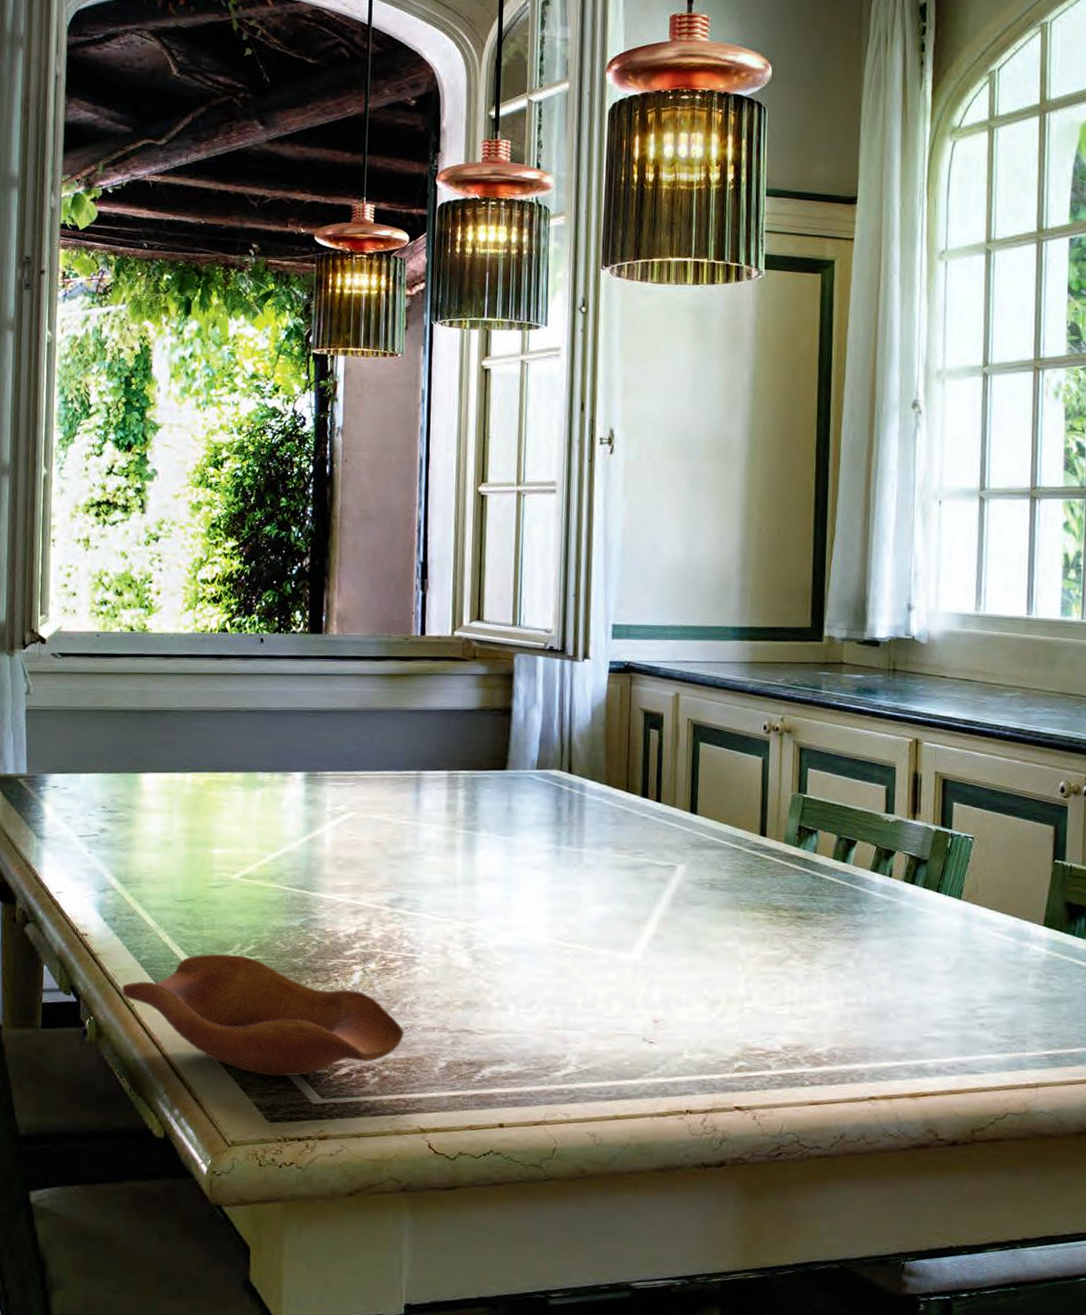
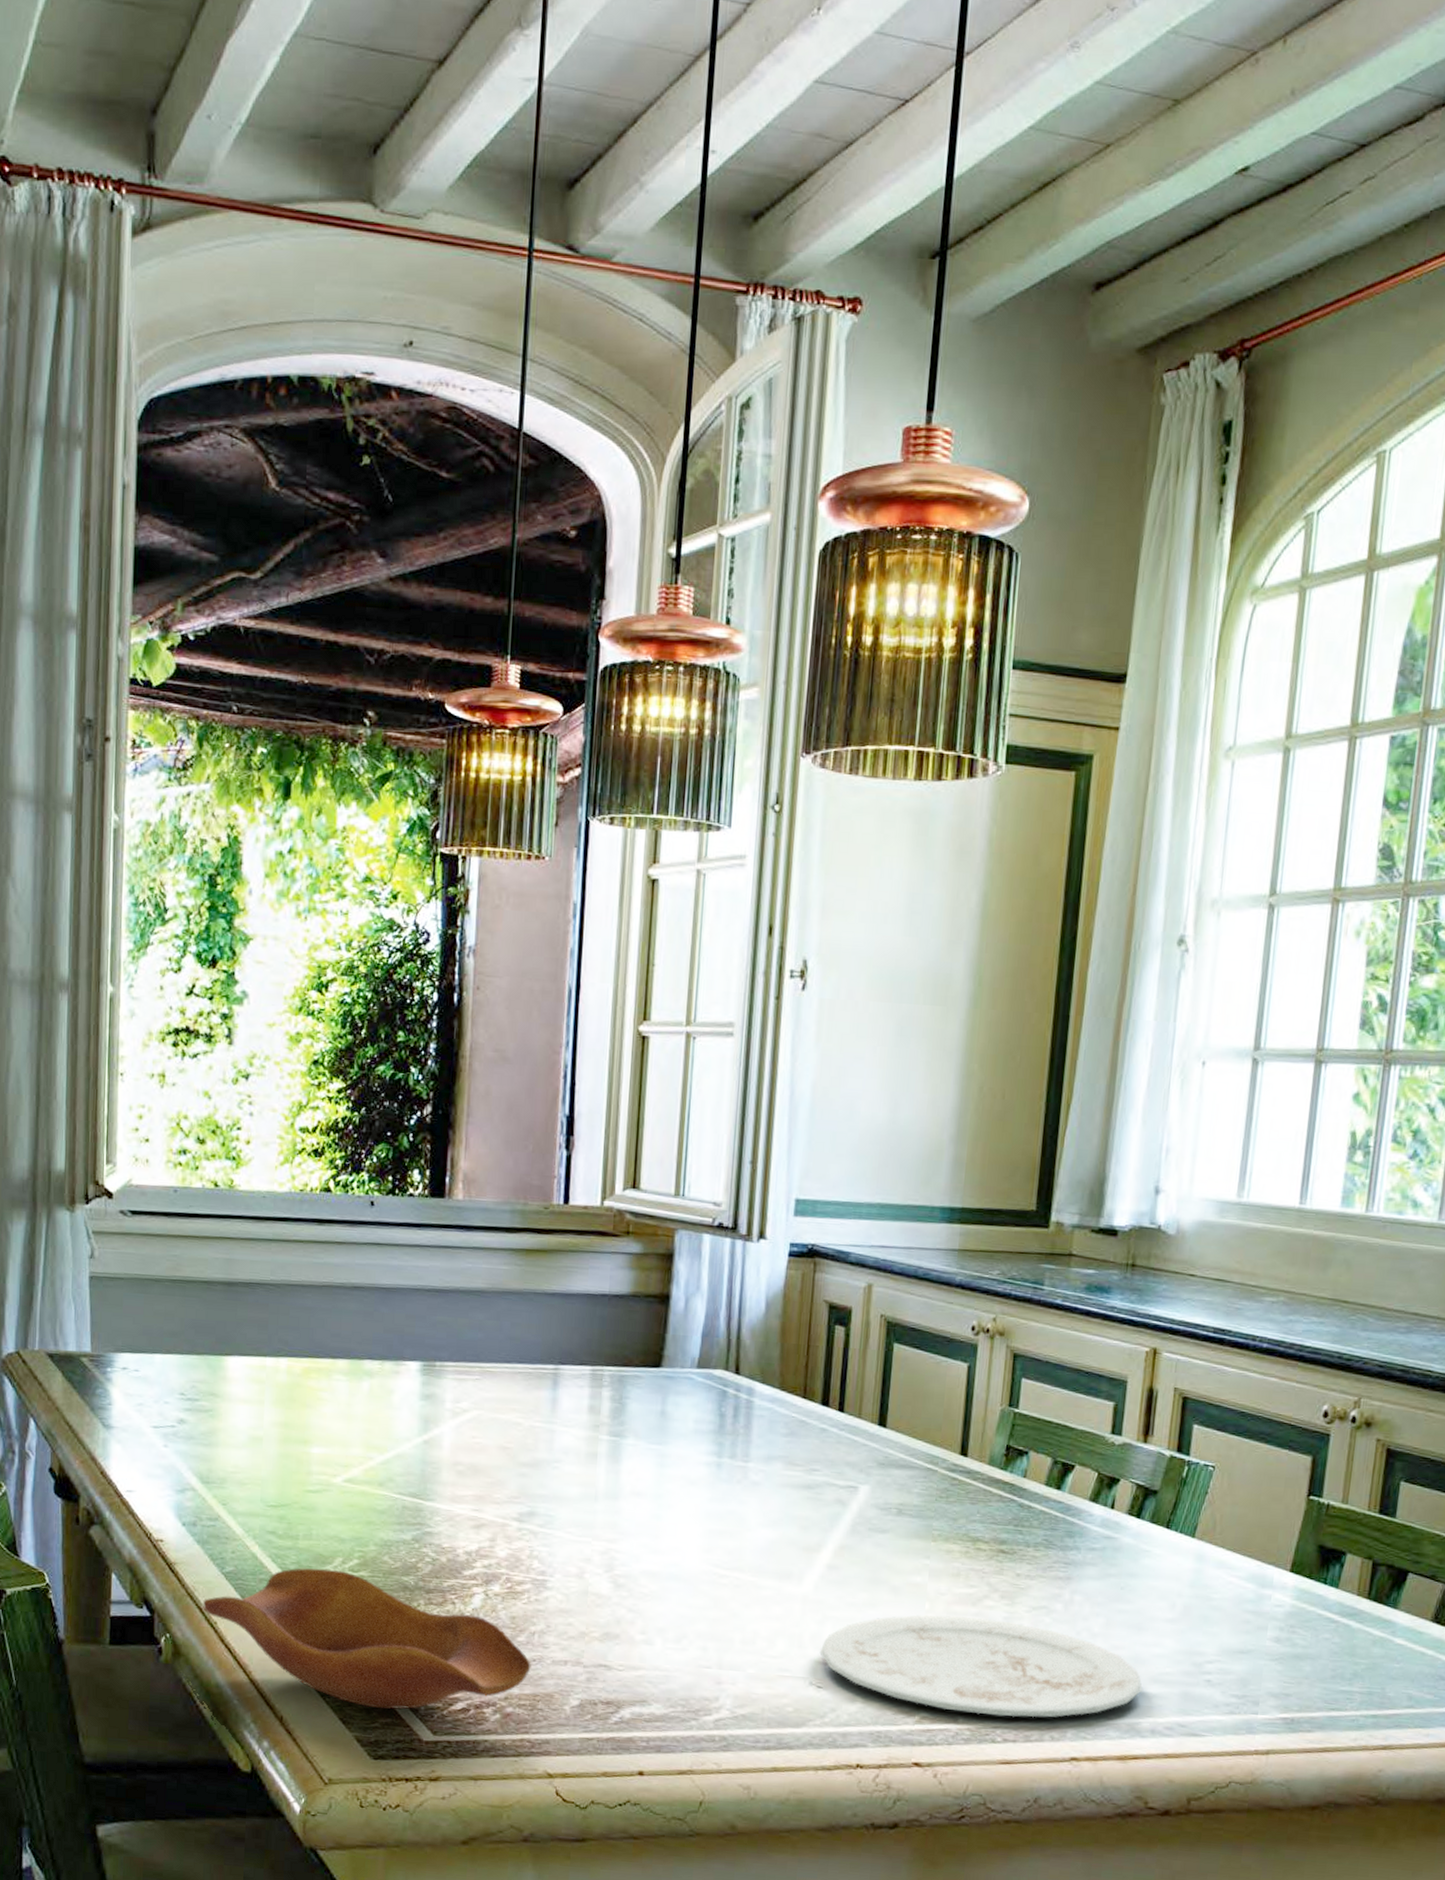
plate: none [650,975,926,1063] -> present [819,1615,1143,1718]

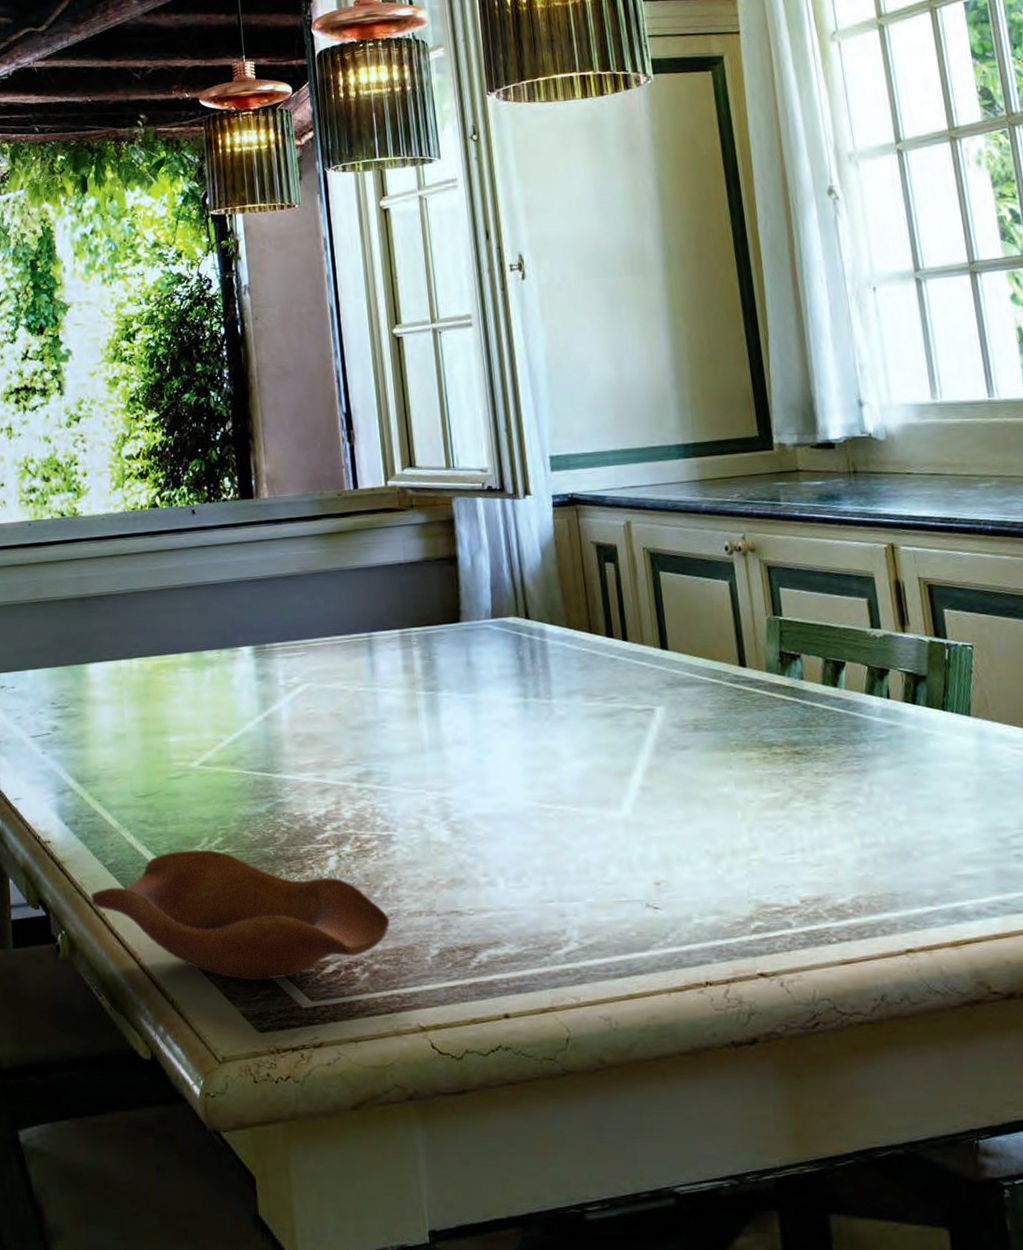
plate: present [819,1615,1143,1718] -> none [649,820,958,917]

